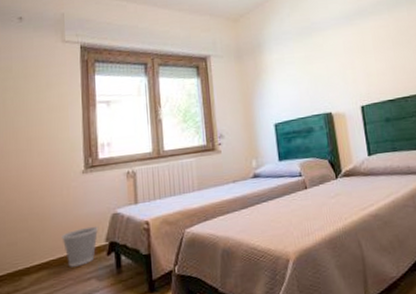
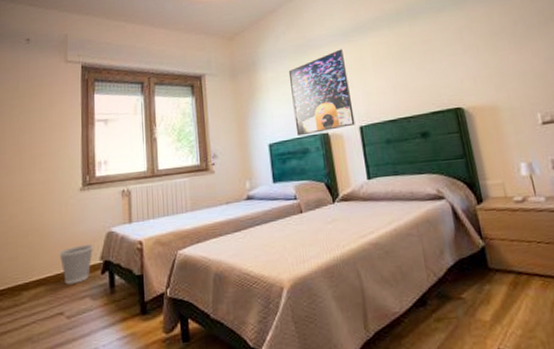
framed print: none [293,32,357,116] -> present [288,49,355,136]

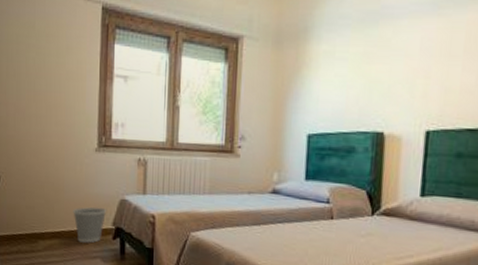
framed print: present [288,49,355,136] -> none [343,24,427,131]

